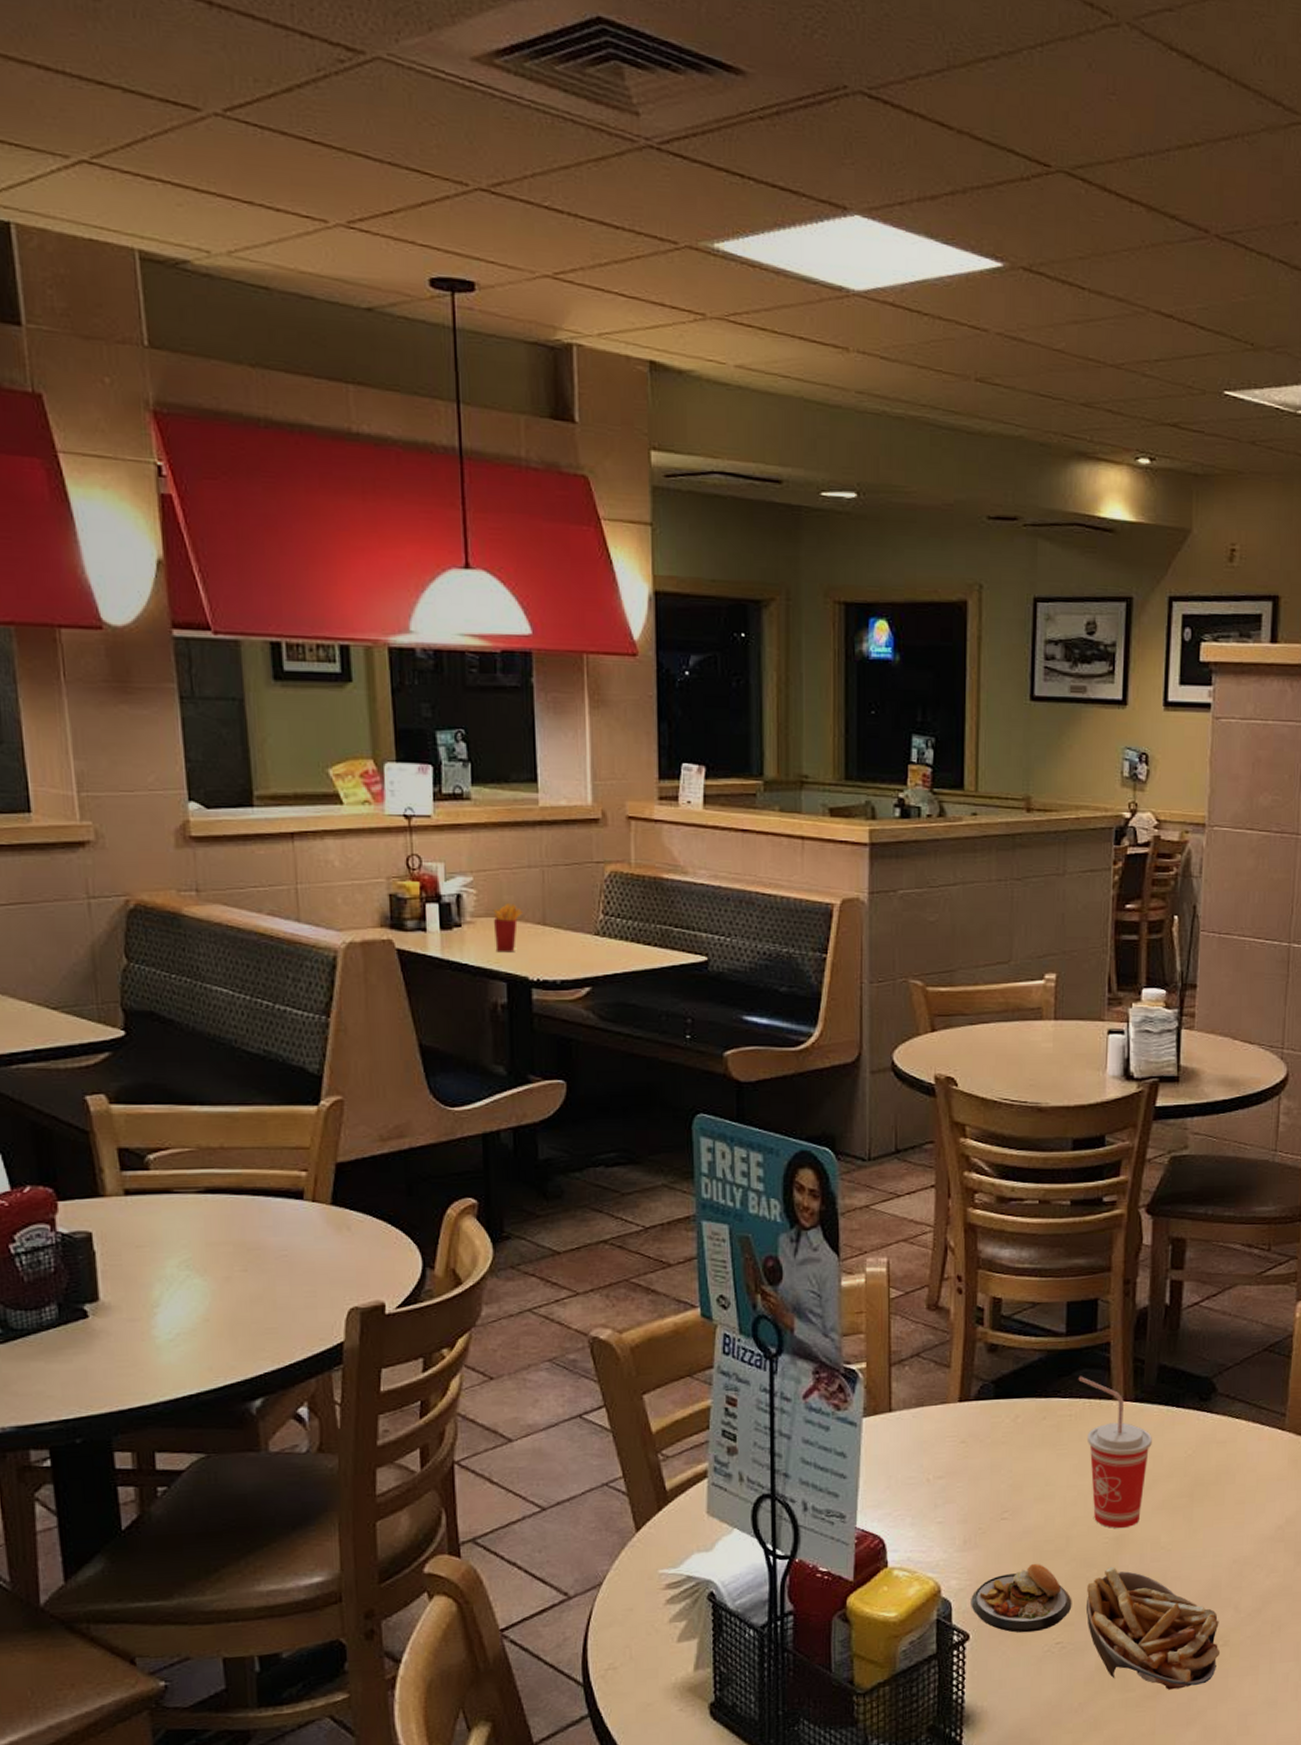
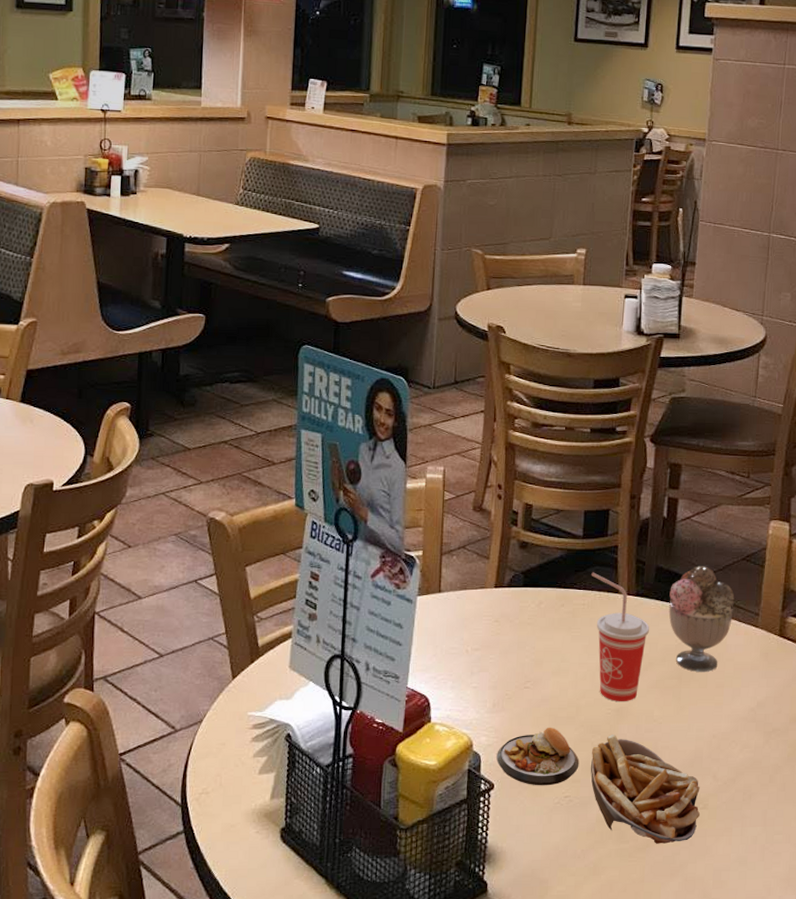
french fries: present [492,903,524,953] -> none [160,178,184,215]
ice cream: none [1175,1360,1257,1487] -> present [668,566,736,672]

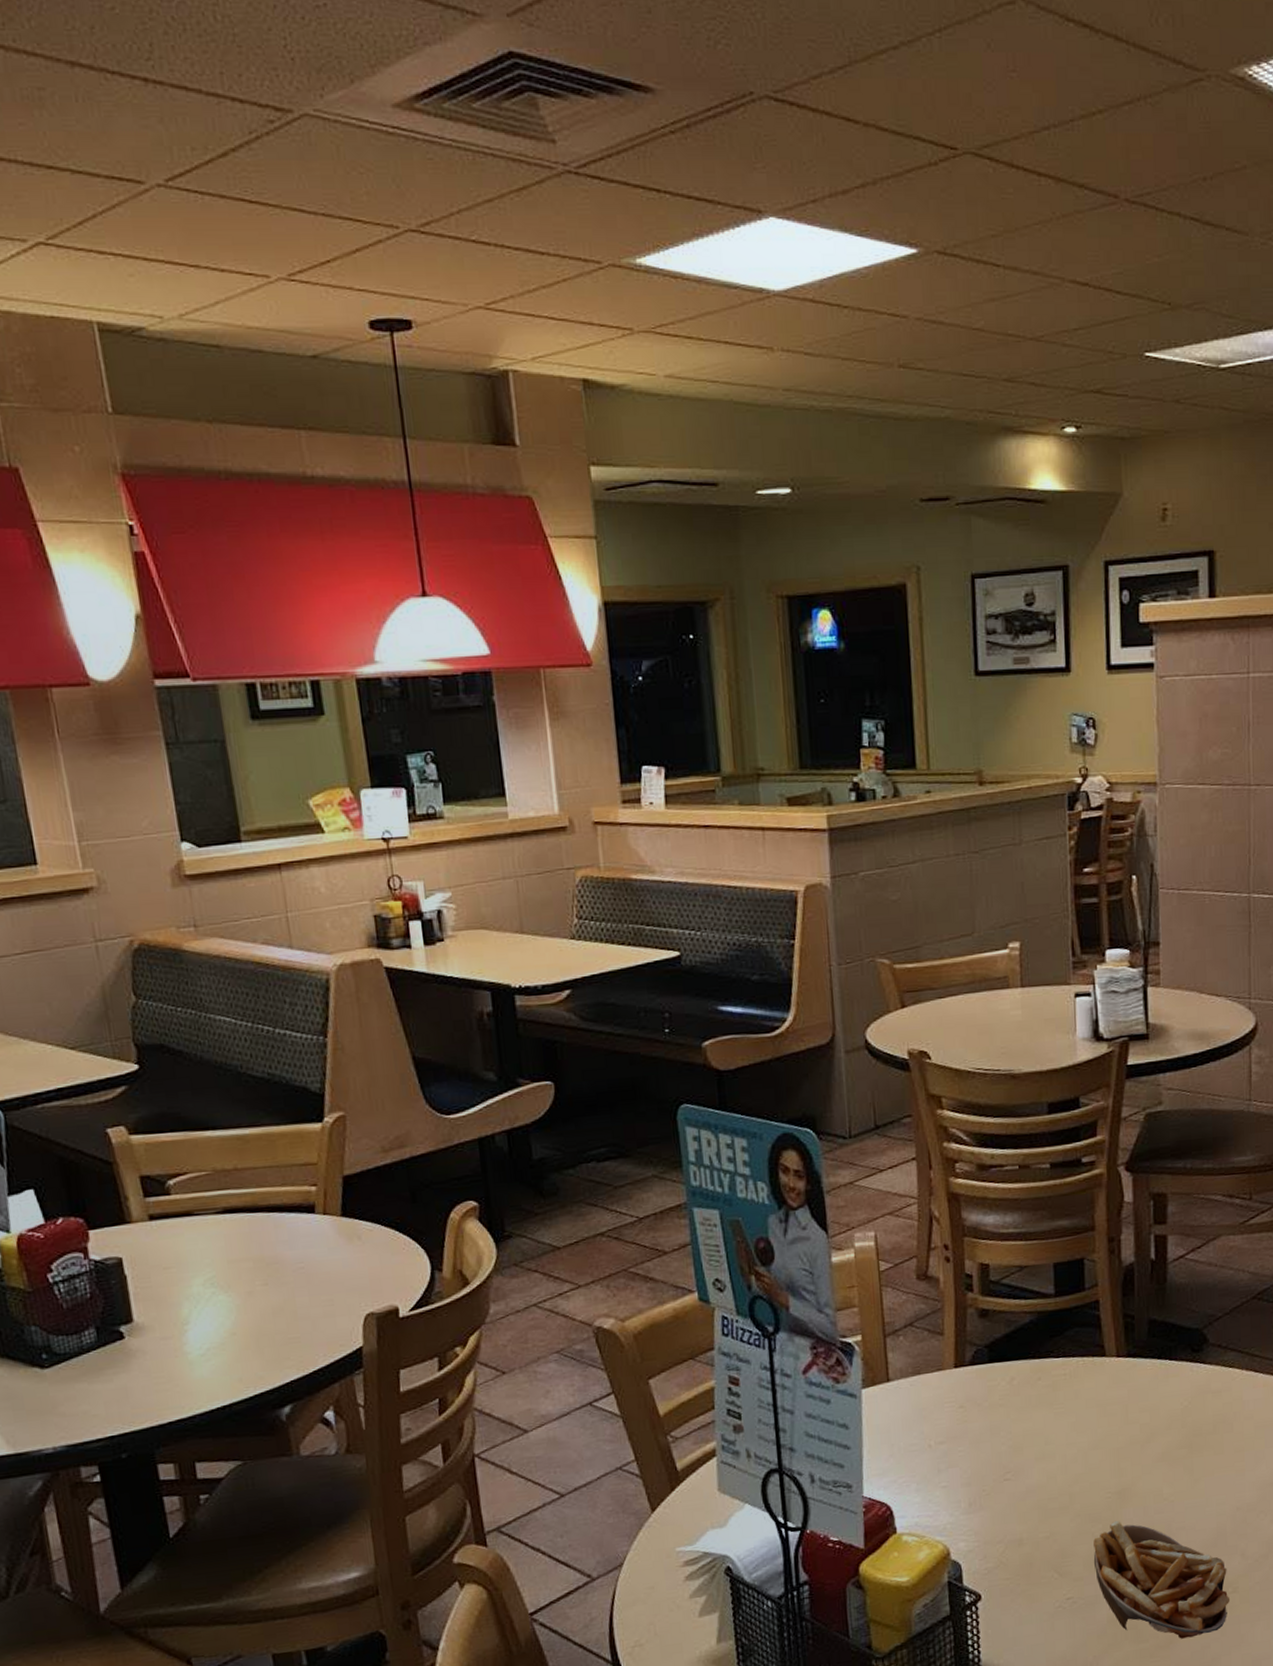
burger: present [496,727,580,786] -> none [980,1521,1080,1591]
beverage cup: present [591,572,649,701] -> none [1070,1335,1147,1483]
ice cream: present [668,566,736,672] -> none [1167,1311,1249,1437]

